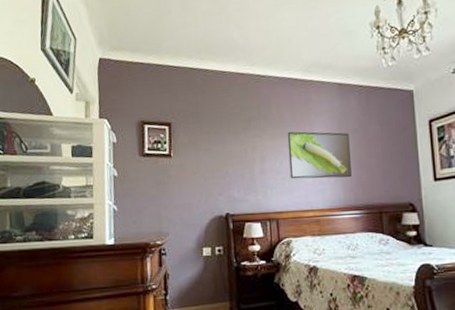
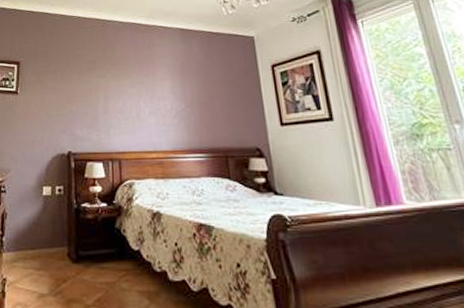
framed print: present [287,131,352,179] -> none [130,73,195,120]

